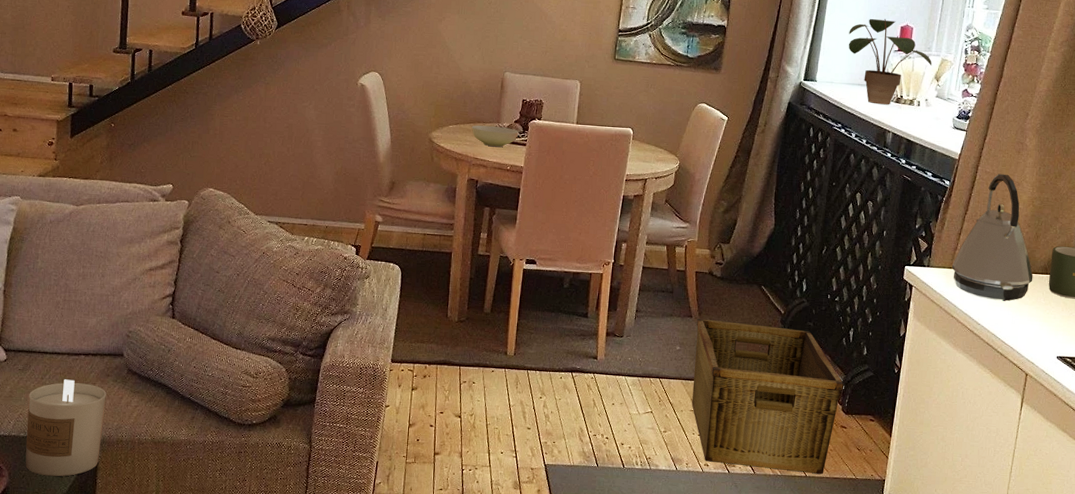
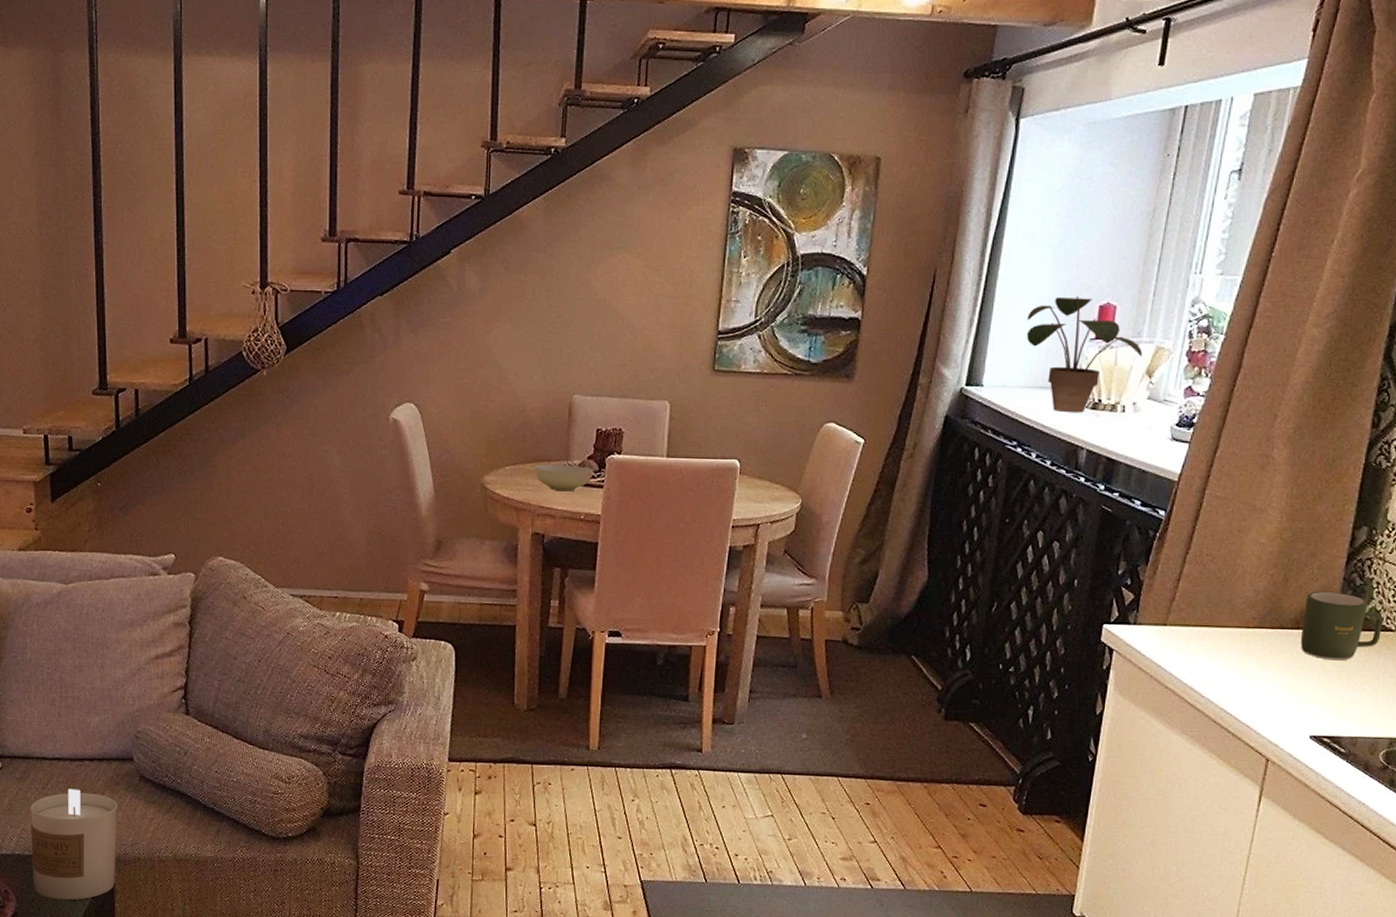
hamper: present [691,318,843,475] -> none [823,699,1020,889]
kettle: present [951,174,1033,301] -> none [1166,498,1280,666]

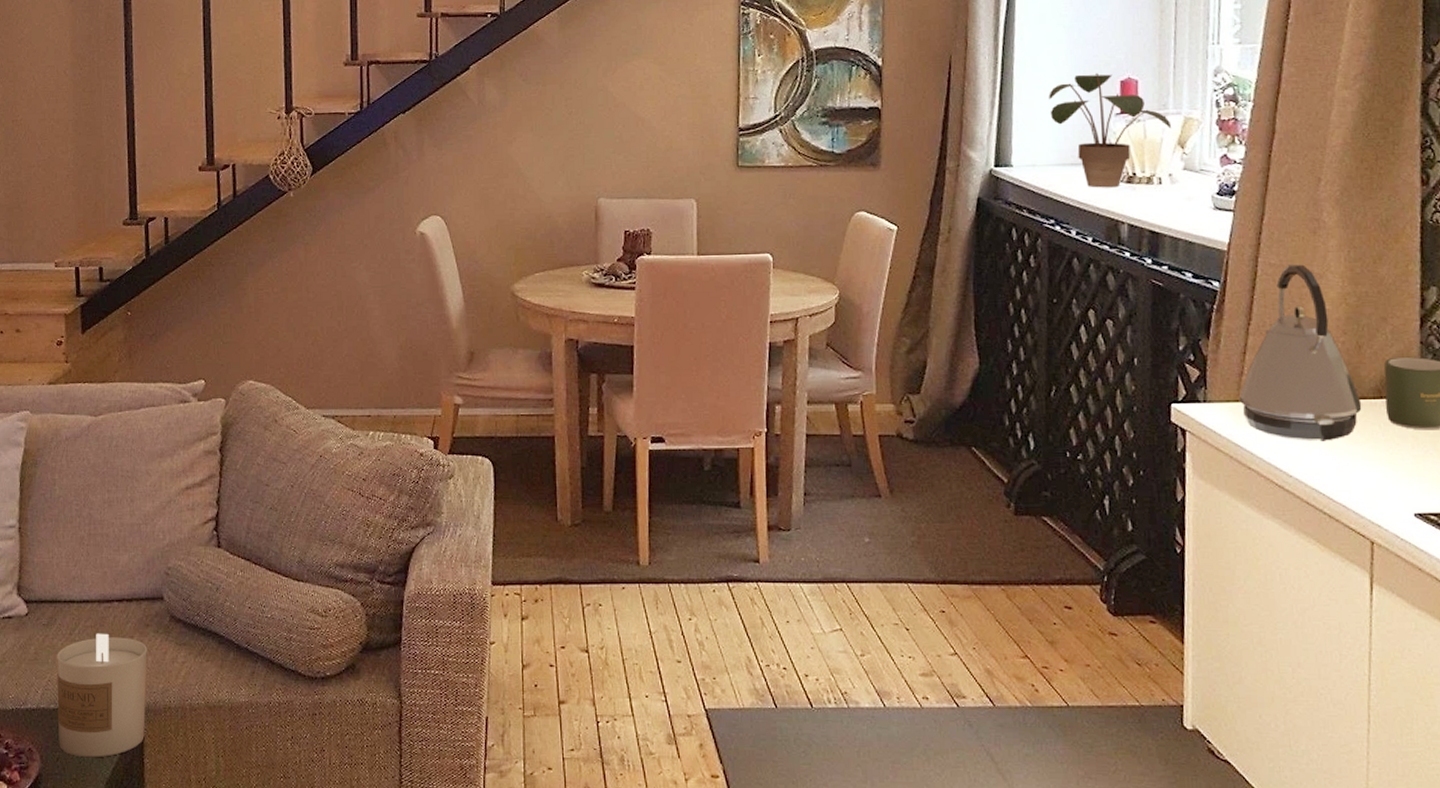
bowl: present [533,464,594,492] -> none [563,268,625,295]
kettle: none [1166,498,1280,666] -> present [1238,264,1362,442]

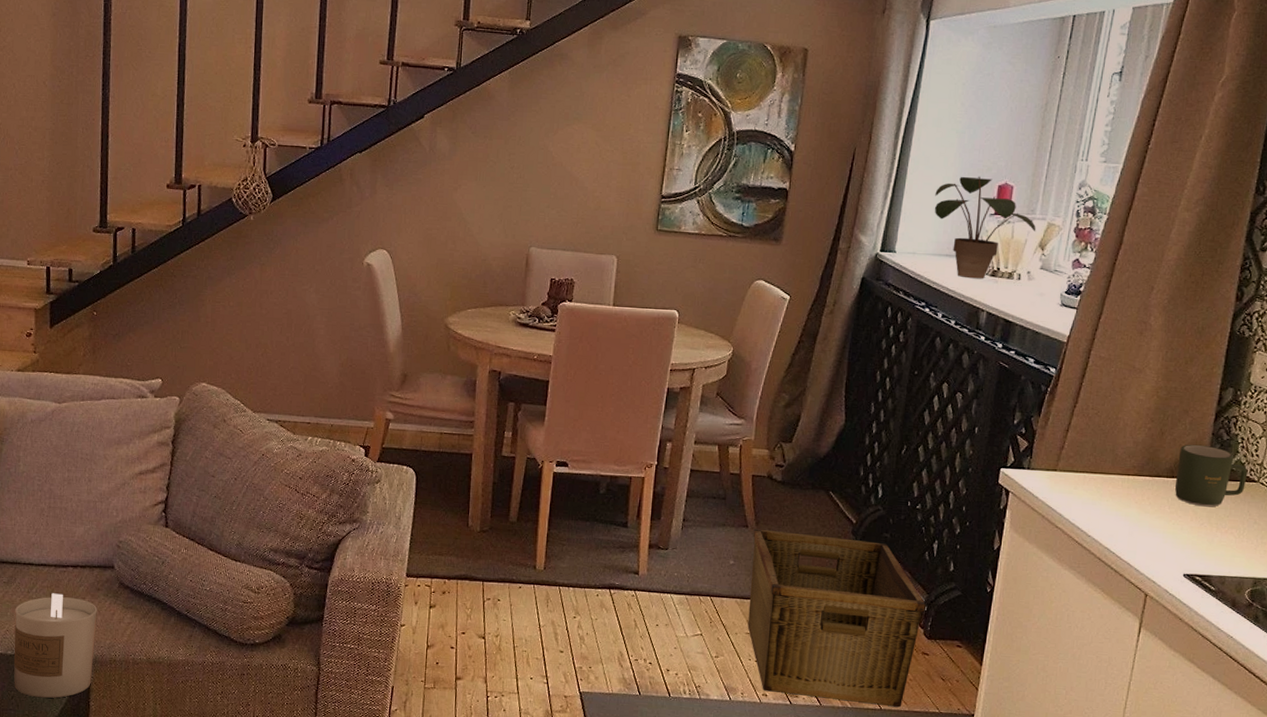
hamper: none [887,498,1105,703] -> present [747,528,926,708]
kettle: present [1238,264,1362,442] -> none [1056,359,1157,509]

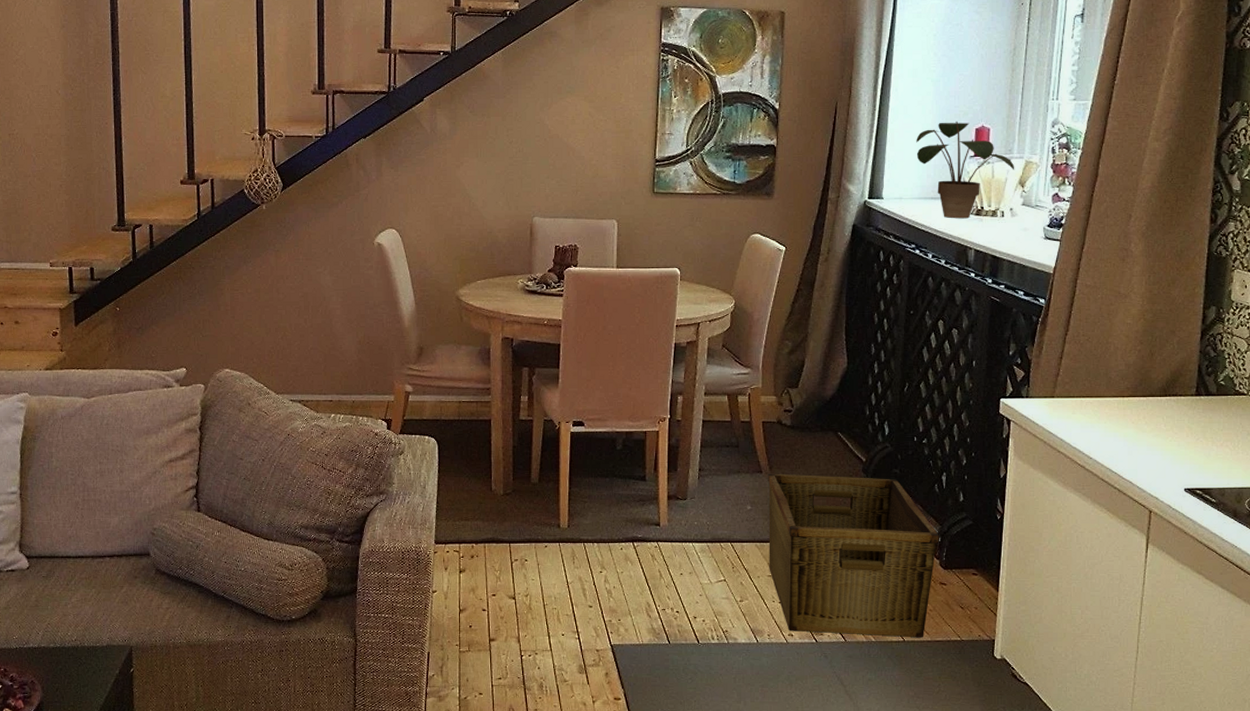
candle: present [14,593,97,699] -> none [55,584,136,688]
mug: present [1174,444,1248,507] -> none [1168,362,1237,422]

